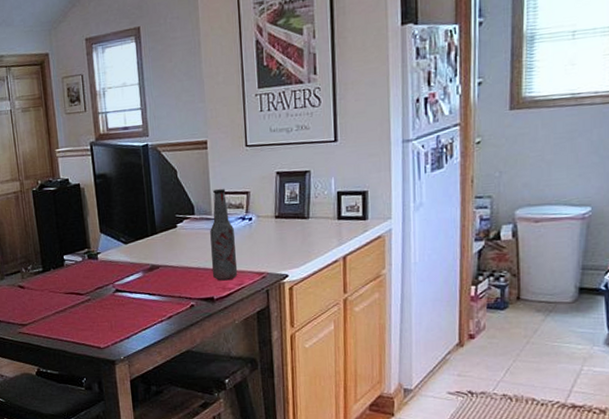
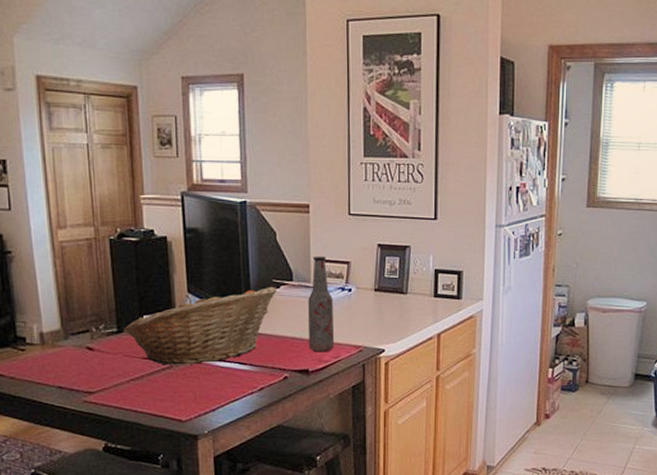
fruit basket: none [47,221,181,299] -> present [123,286,278,365]

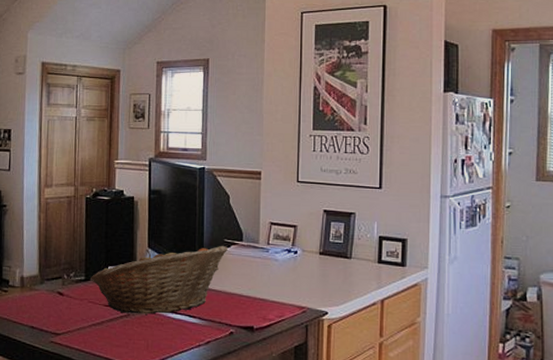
bottle: present [308,255,335,353] -> none [254,219,280,311]

